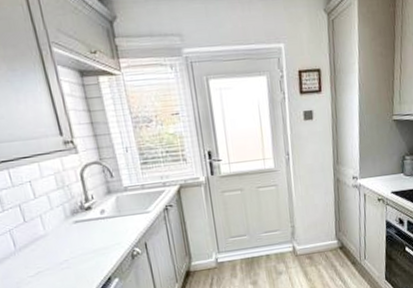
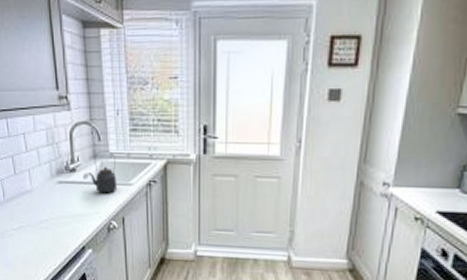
kettle: none [104,185,136,225] -> present [88,151,118,194]

